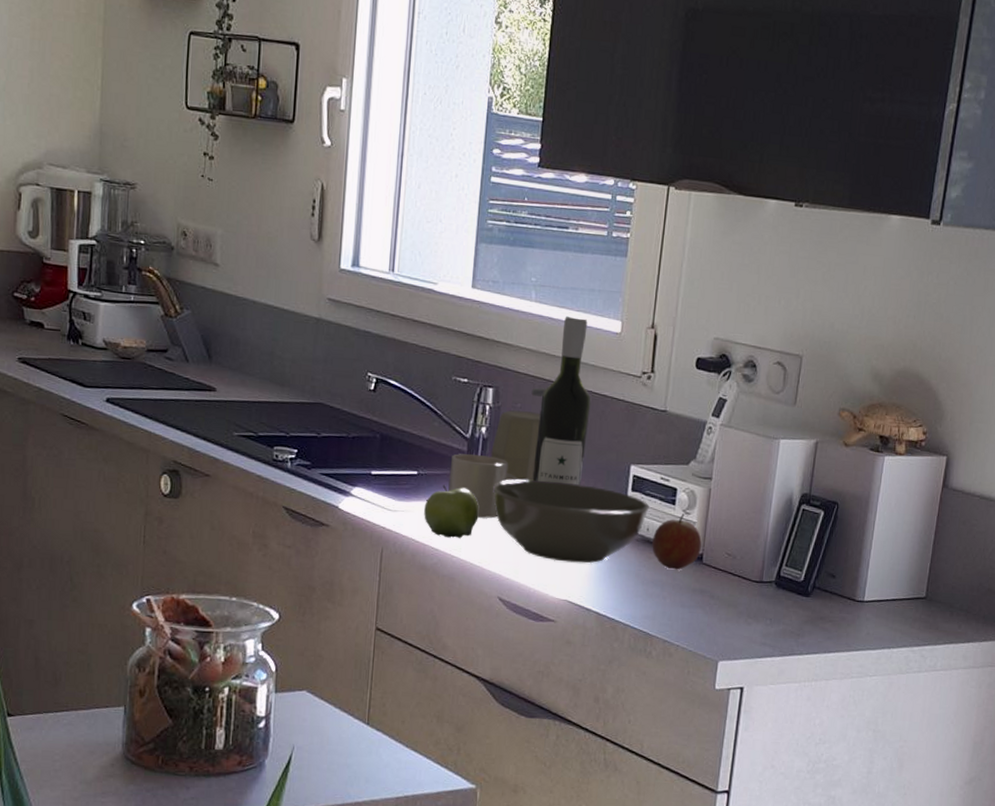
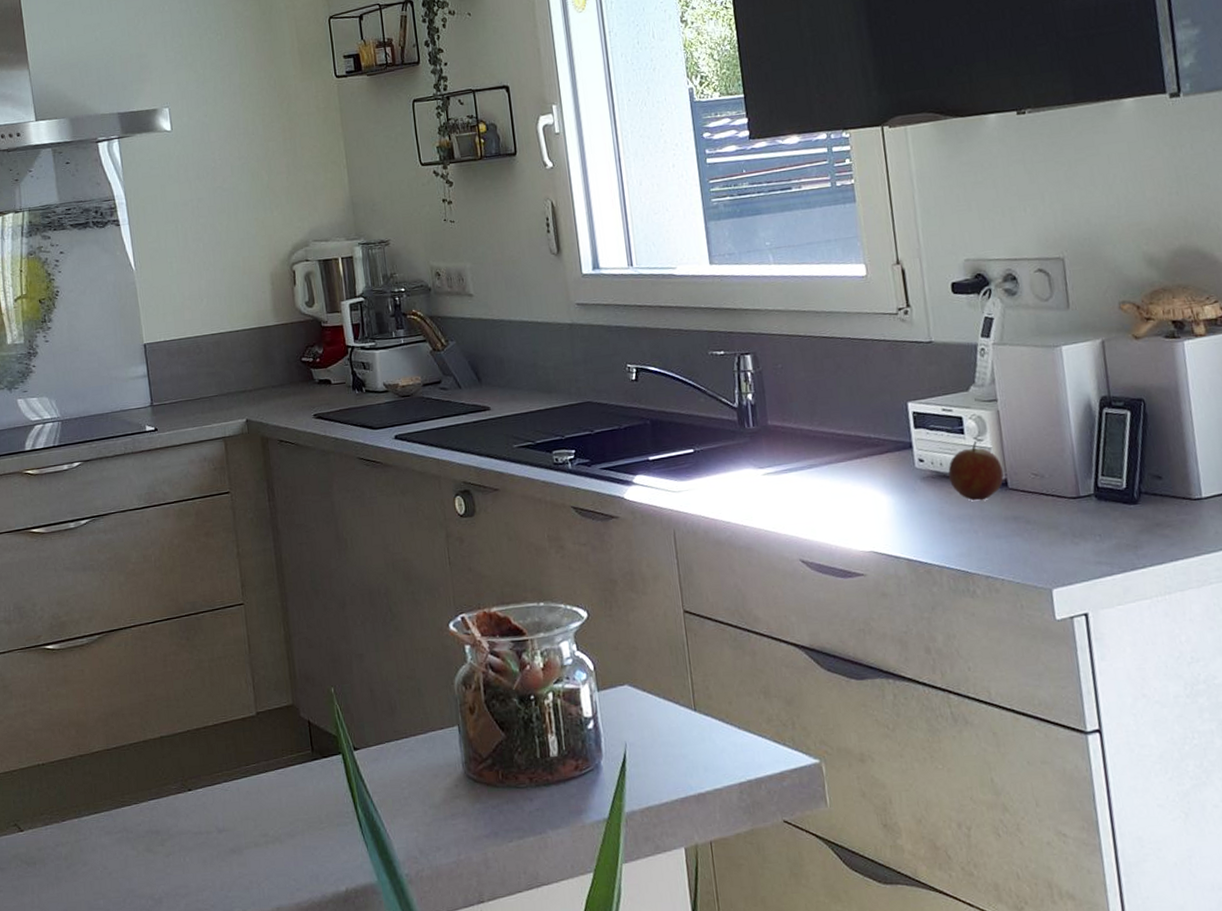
fruit: present [424,485,479,538] -> none [707,456,763,509]
mug: present [448,453,519,518] -> none [723,420,795,483]
soap dispenser: present [491,387,547,482] -> none [761,344,810,444]
bowl: present [492,480,650,563] -> none [770,430,938,513]
bottle: present [532,315,592,486] -> none [800,268,860,438]

